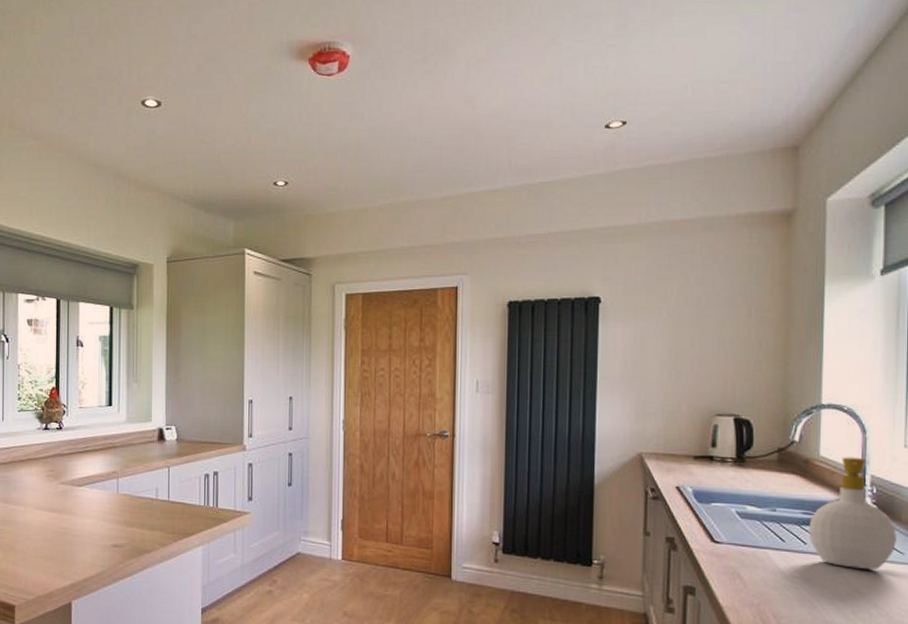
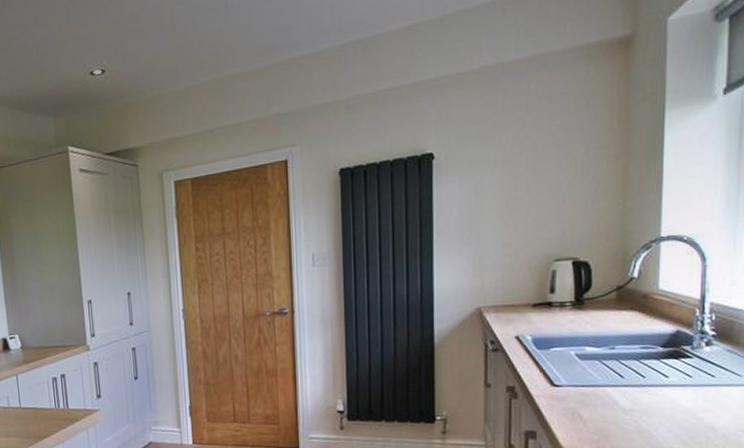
soap bottle: present [808,457,897,570] -> none [647,286,735,396]

